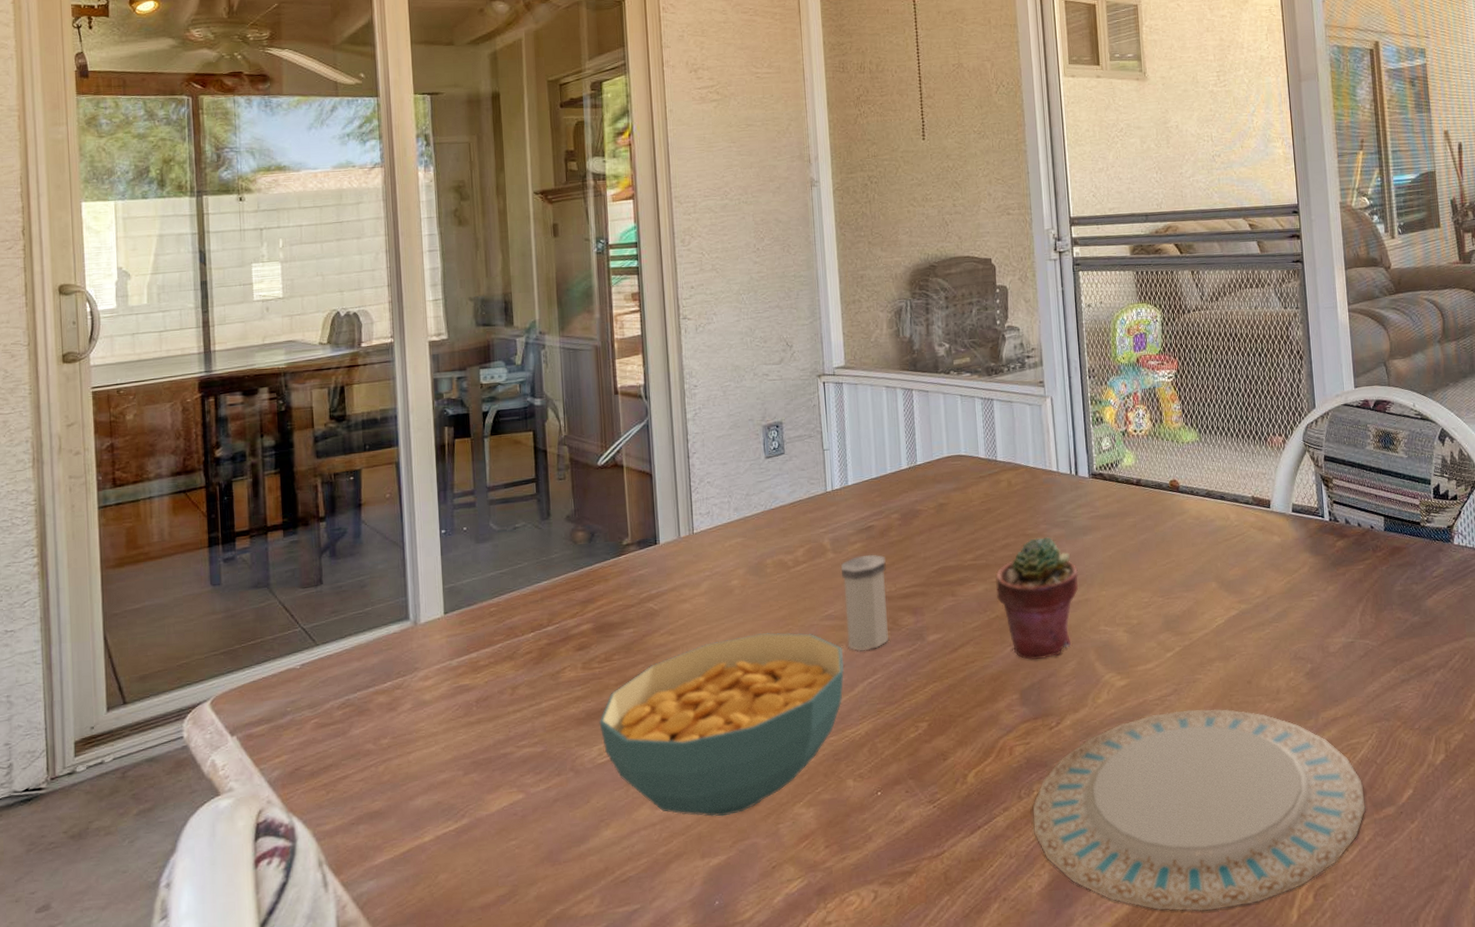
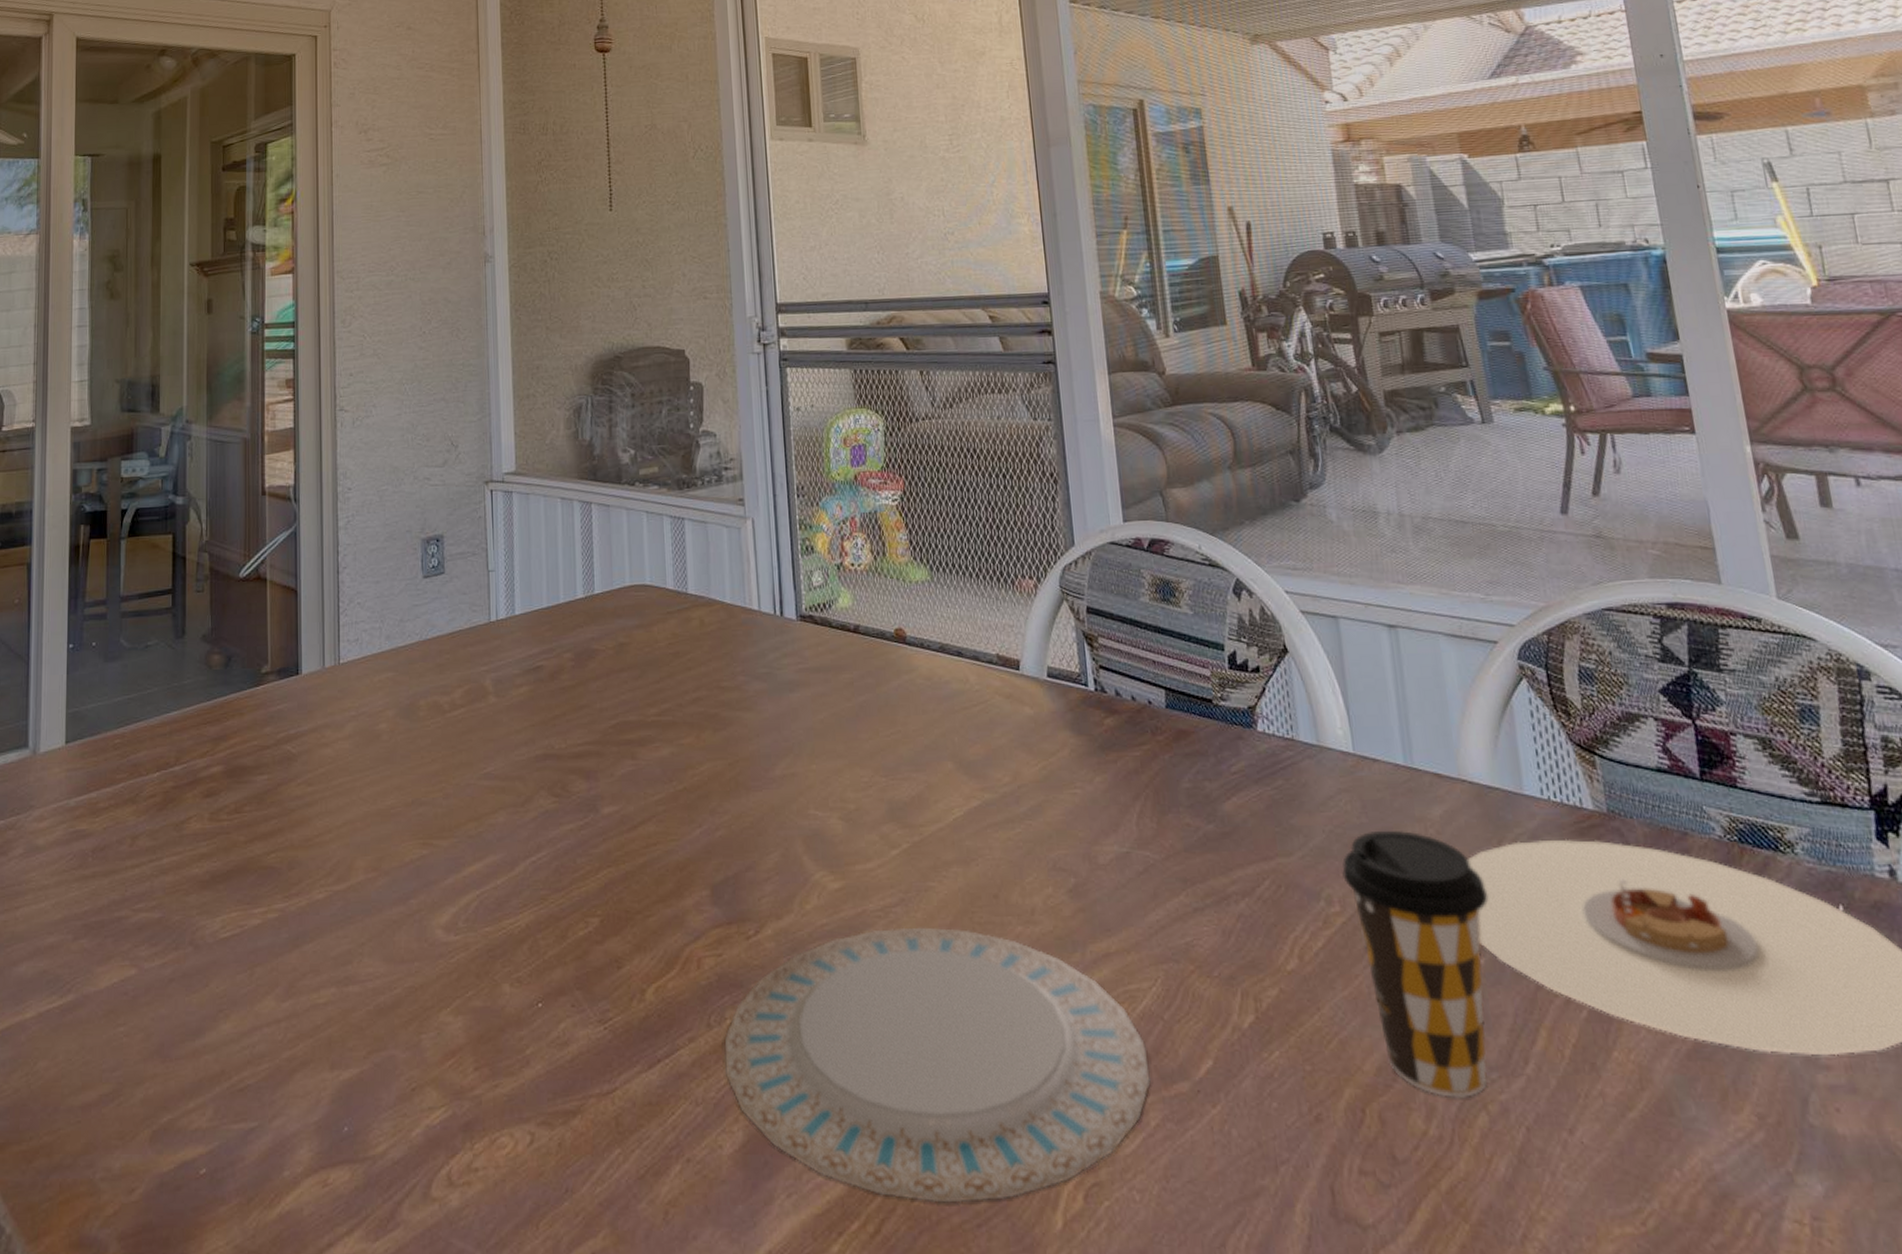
cereal bowl: present [599,632,844,817] -> none [224,791,503,1018]
salt shaker: present [841,554,889,652] -> none [504,701,556,821]
potted succulent: present [995,537,1079,660] -> none [684,692,784,846]

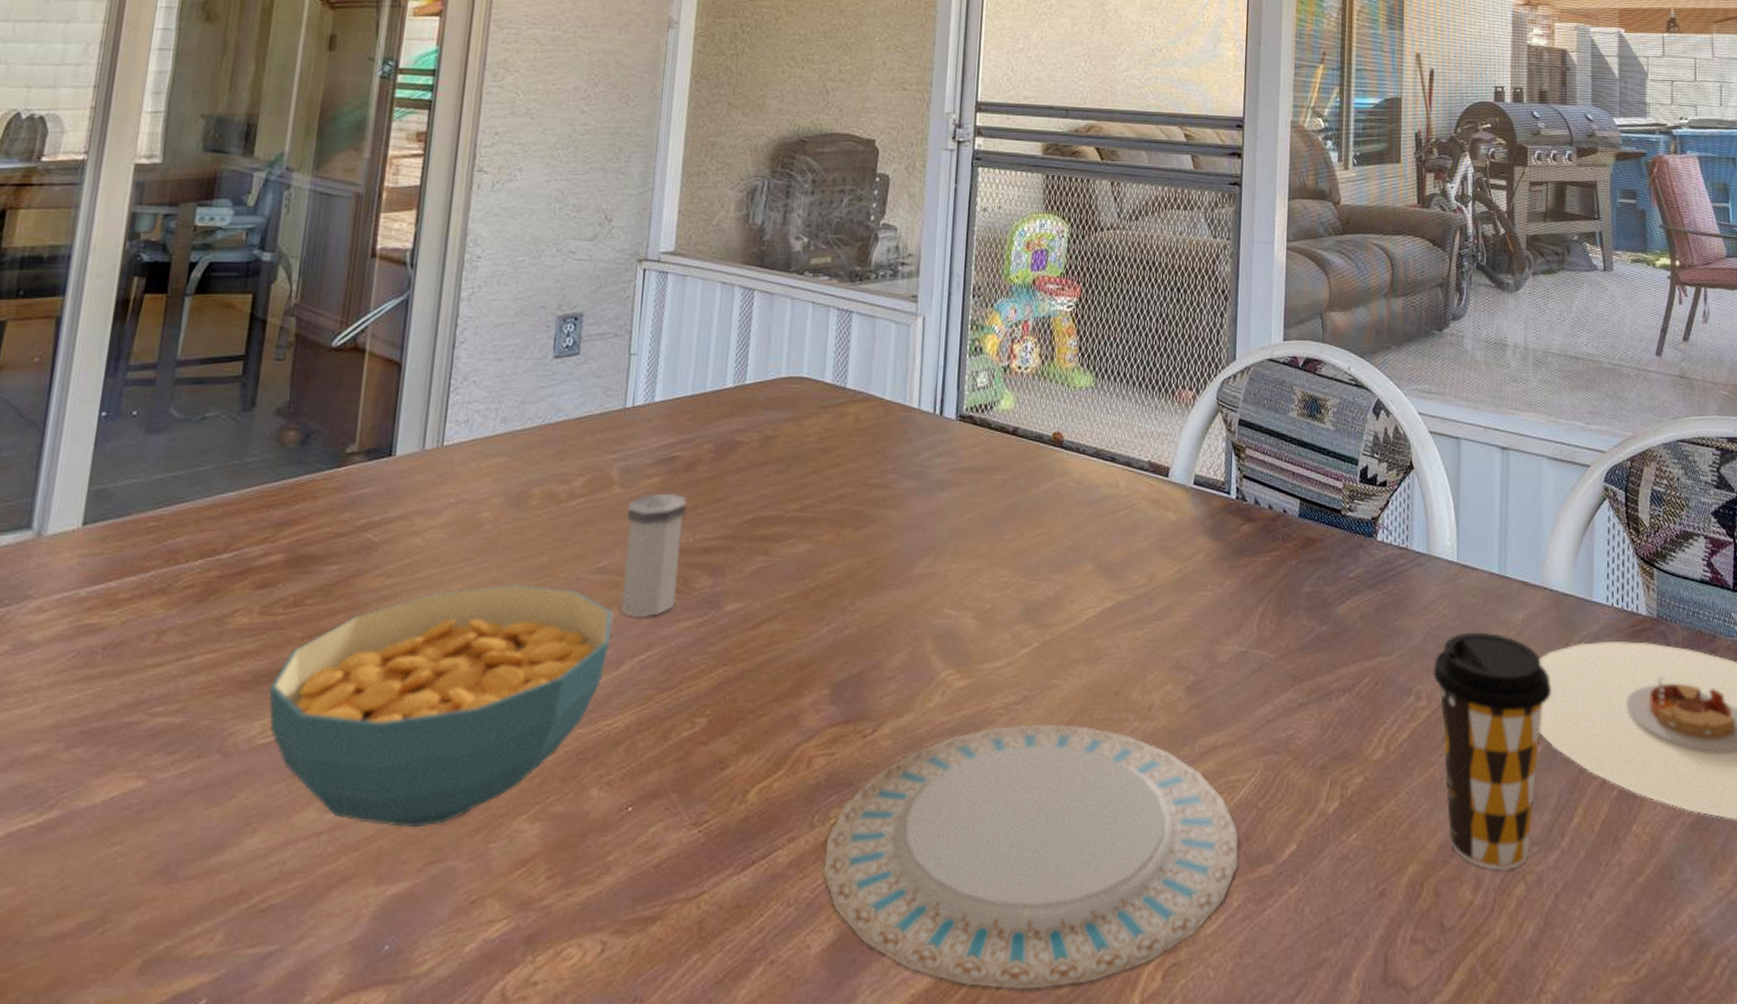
cereal bowl: none [224,791,503,1018] -> present [268,585,613,828]
salt shaker: none [504,701,556,821] -> present [620,493,687,618]

